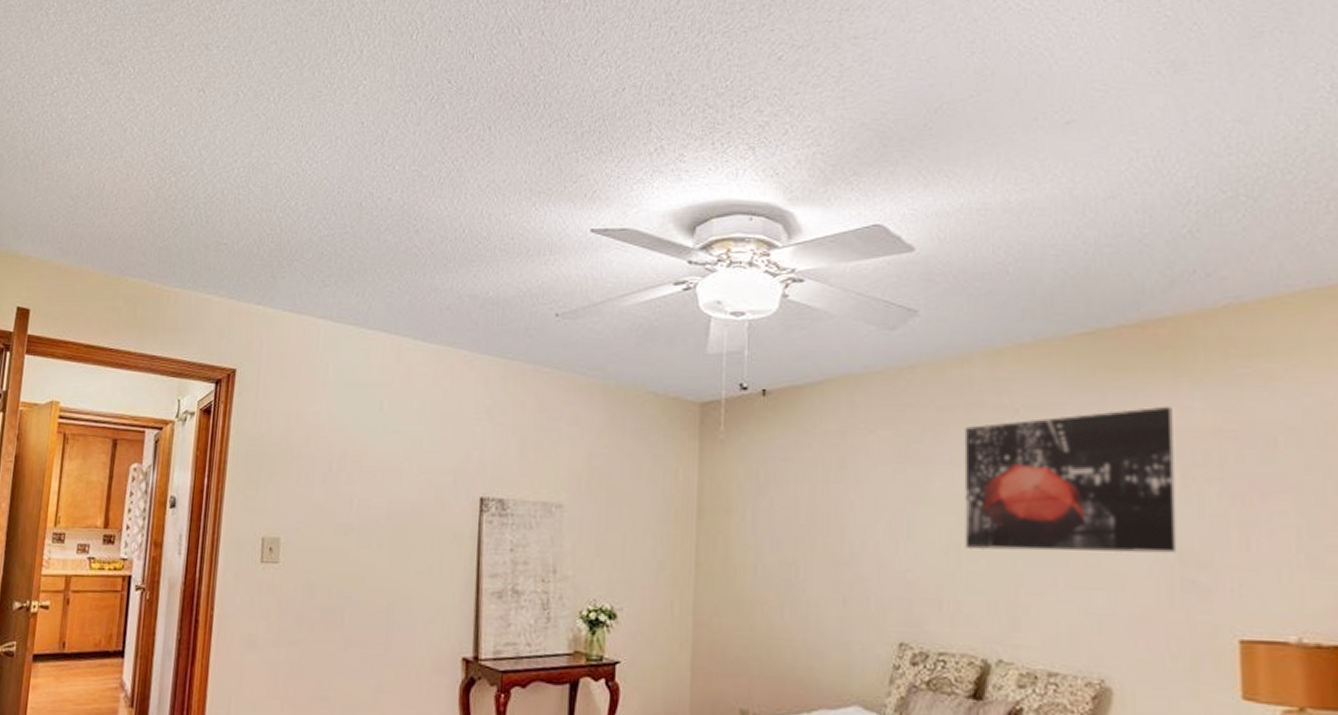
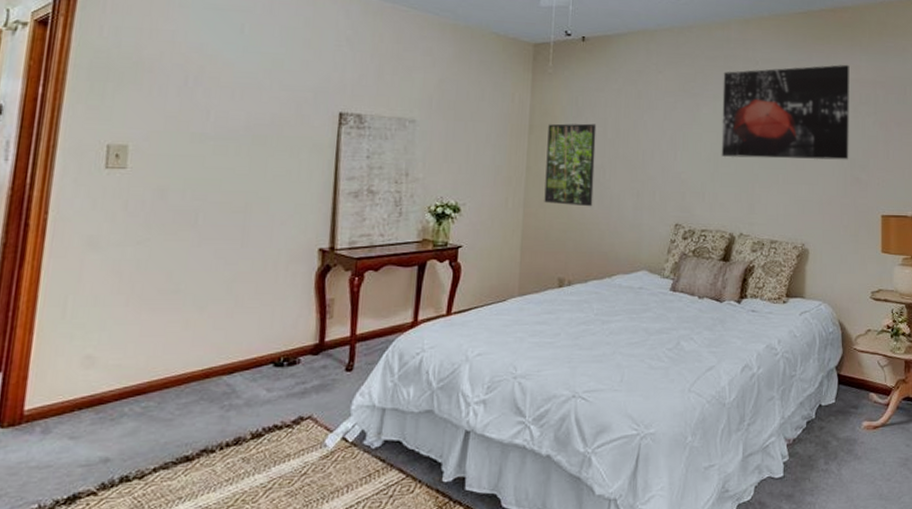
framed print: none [719,504,785,616] -> present [544,123,597,207]

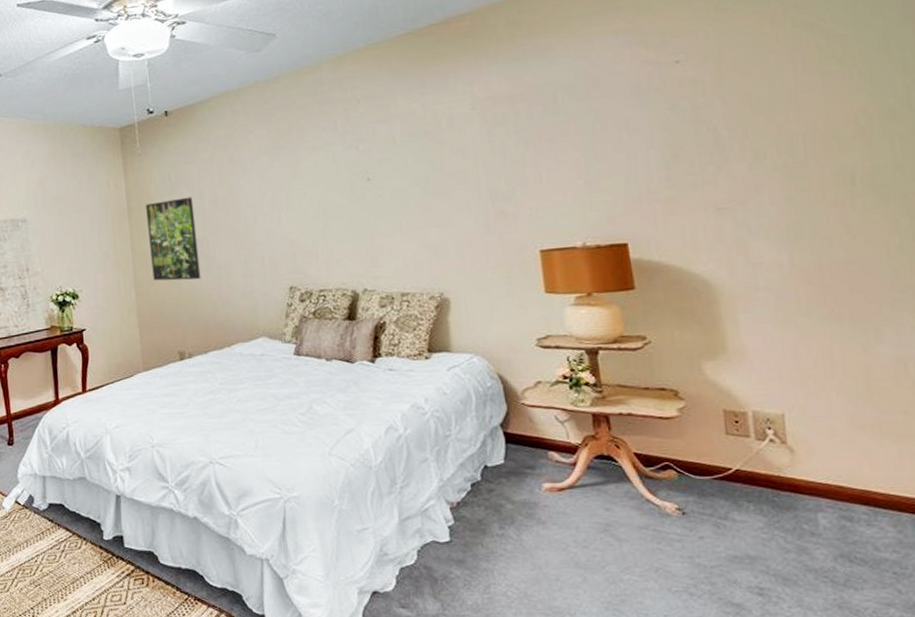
wall art: present [721,64,850,160] -> none [320,82,488,211]

